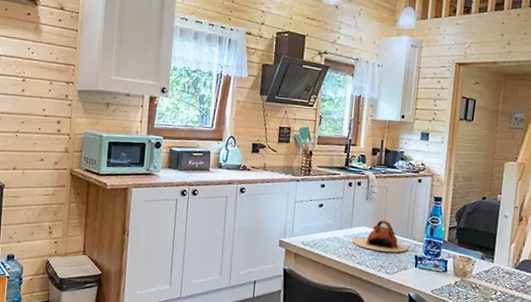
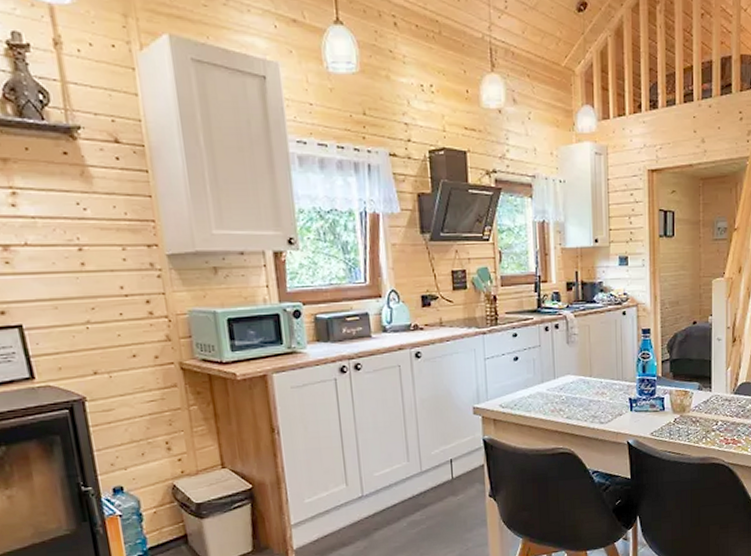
teapot: present [352,220,409,253] -> none [557,364,621,400]

